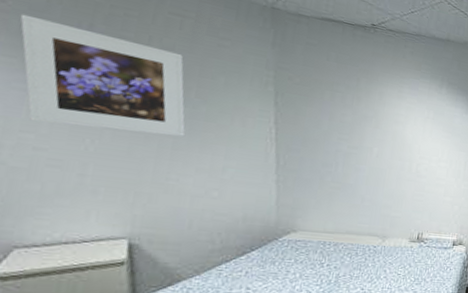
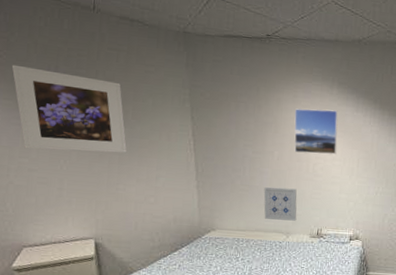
wall art: none [357,186,397,224] -> present [263,187,297,221]
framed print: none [396,104,446,156] -> present [294,108,338,155]

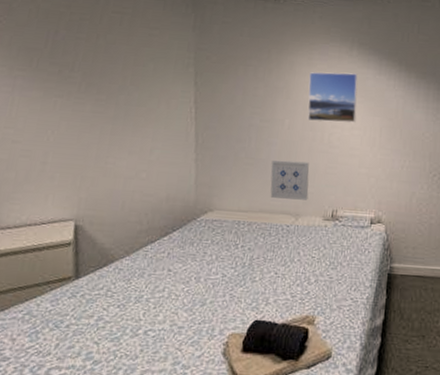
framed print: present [11,64,127,153] -> none [10,30,122,123]

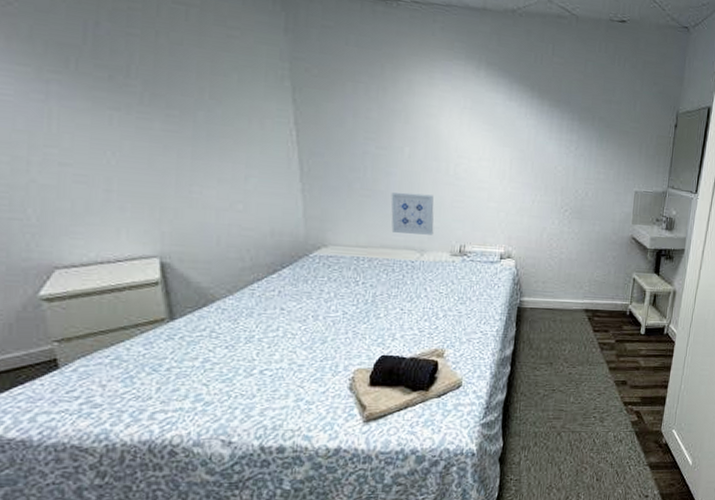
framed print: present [307,72,358,123] -> none [430,93,486,153]

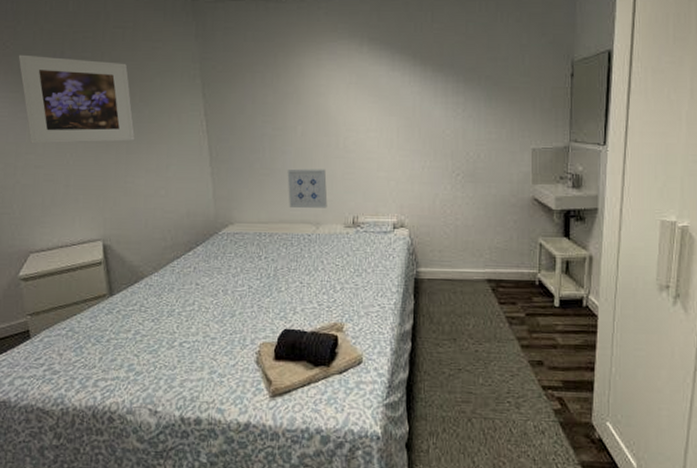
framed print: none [27,16,204,144] -> present [18,54,135,144]

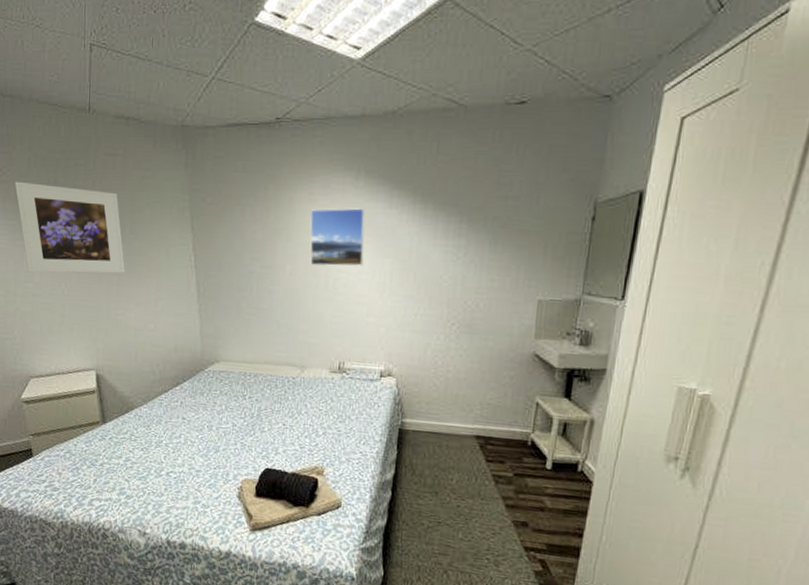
wall art: present [287,168,328,208] -> none [274,309,314,352]
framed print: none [319,71,371,125] -> present [310,208,365,266]

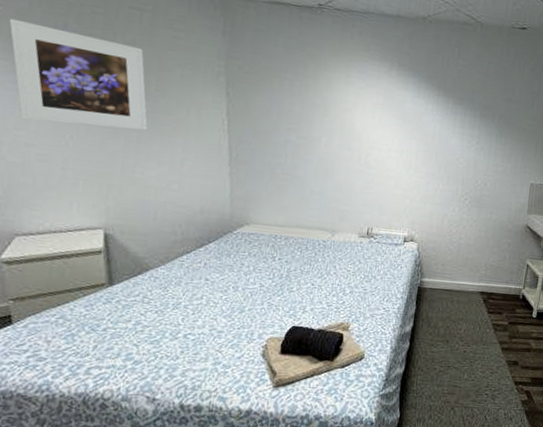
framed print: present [310,208,365,266] -> none [345,90,396,145]

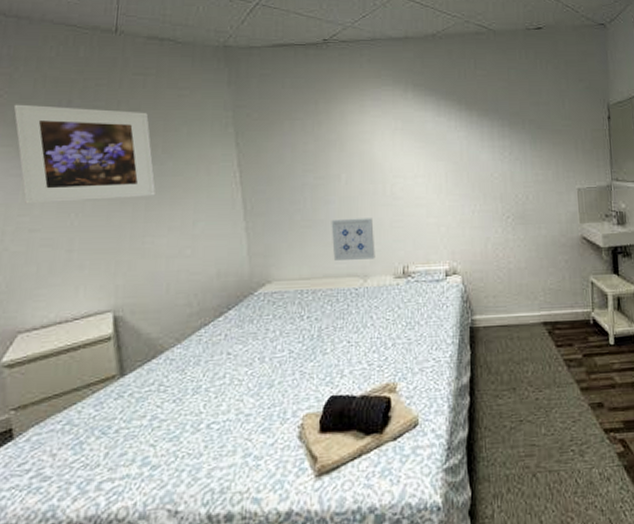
wall art: none [307,178,346,218] -> present [331,218,375,260]

